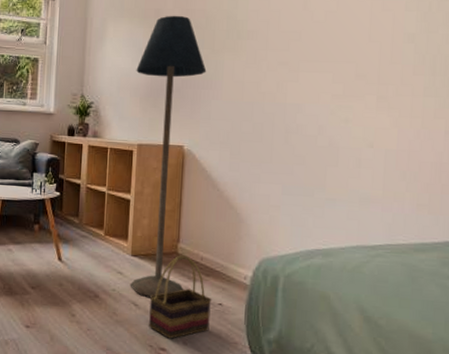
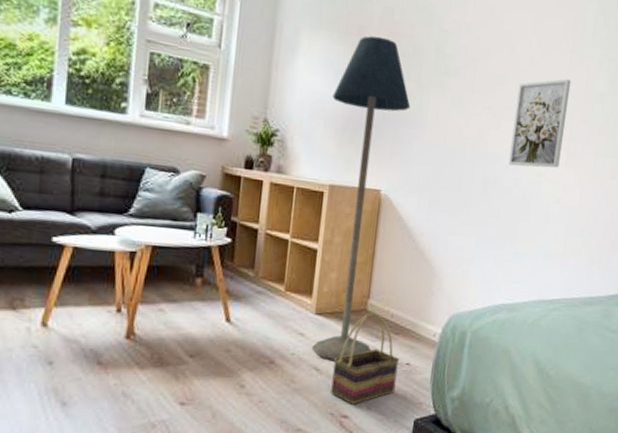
wall art: none [311,25,375,115] -> present [508,79,572,168]

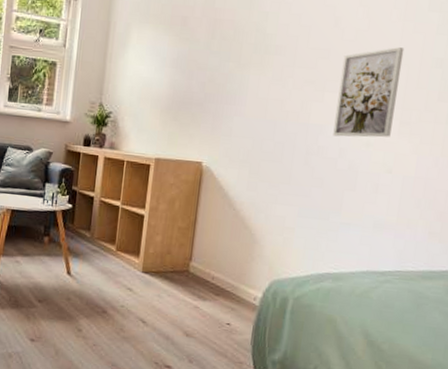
floor lamp: present [312,36,411,360] -> none [139,24,231,315]
basket: present [331,312,400,404] -> none [155,273,221,357]

